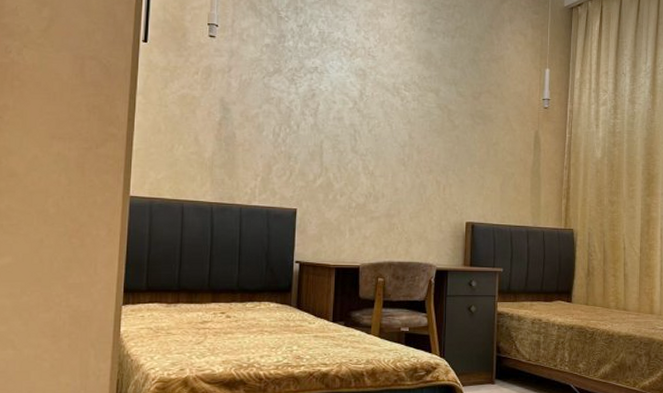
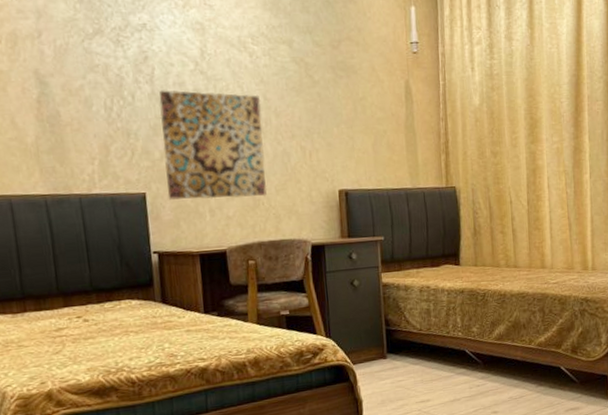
wall art: none [315,123,406,222] -> present [158,90,267,200]

